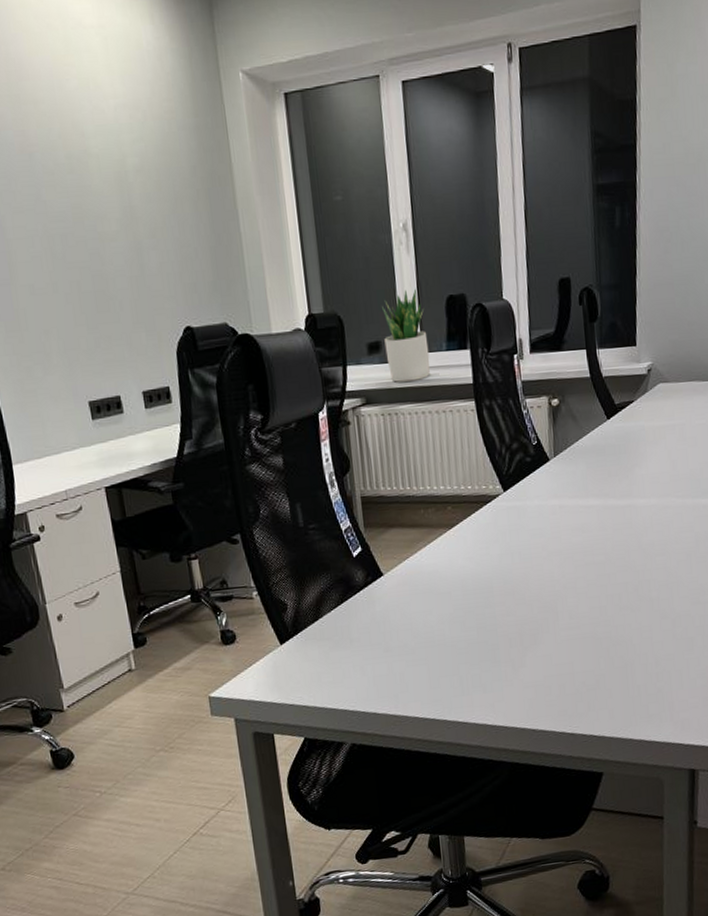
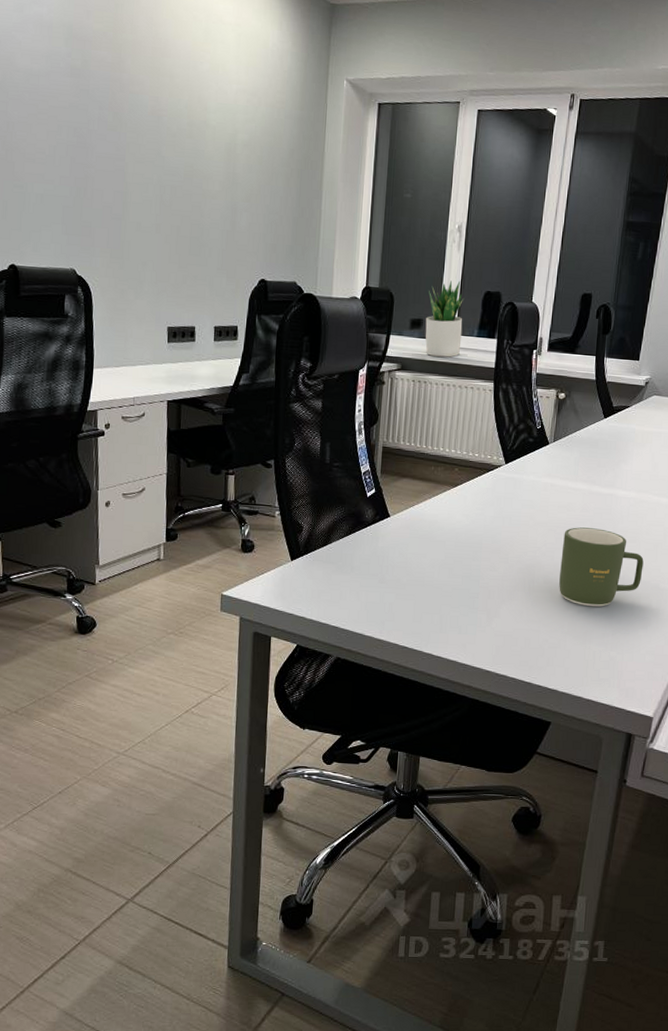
mug: none [583,546,679,637] -> present [559,527,644,607]

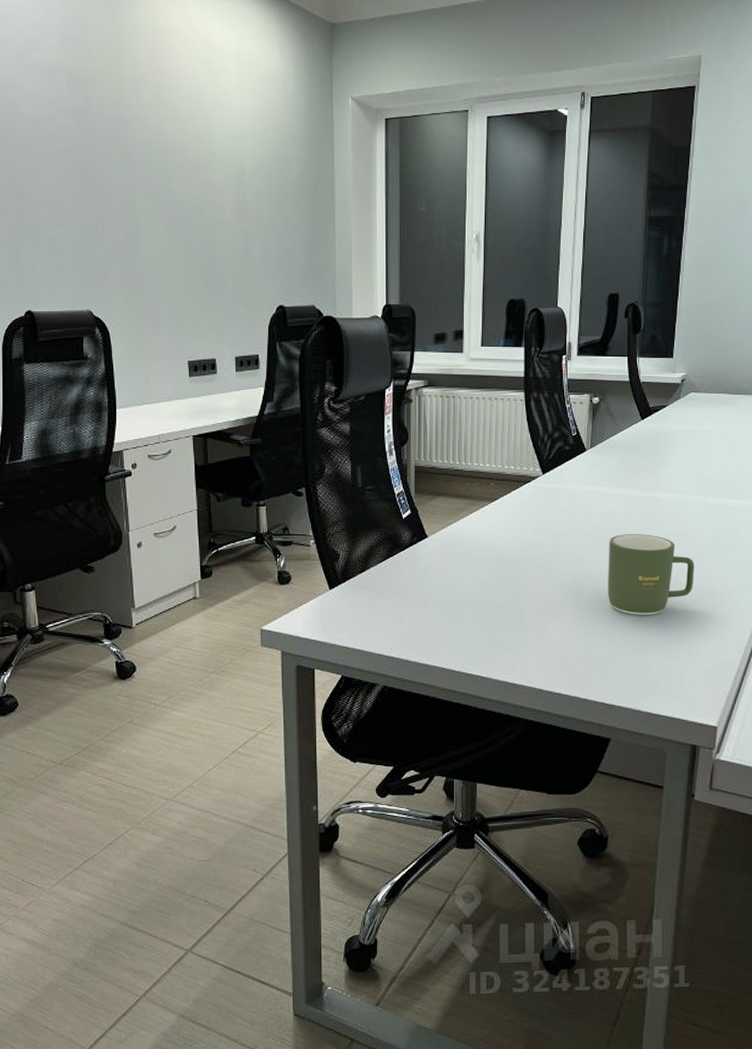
planter: present [425,281,464,358] -> none [450,291,488,371]

